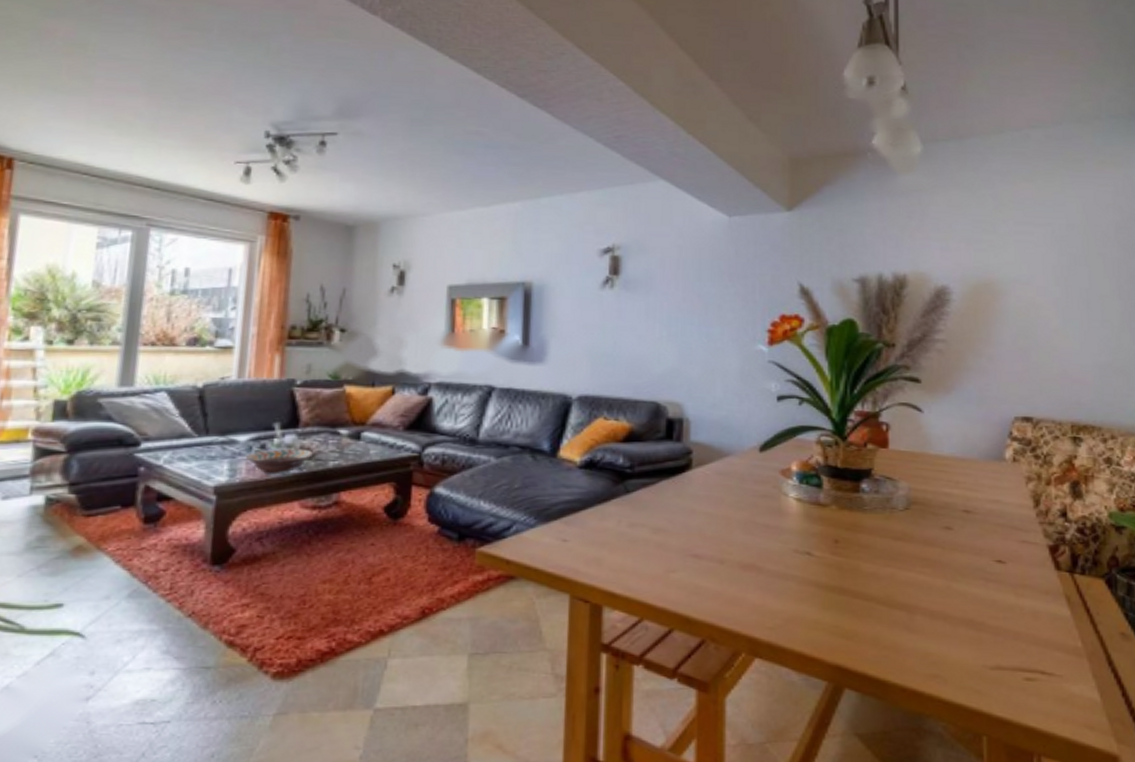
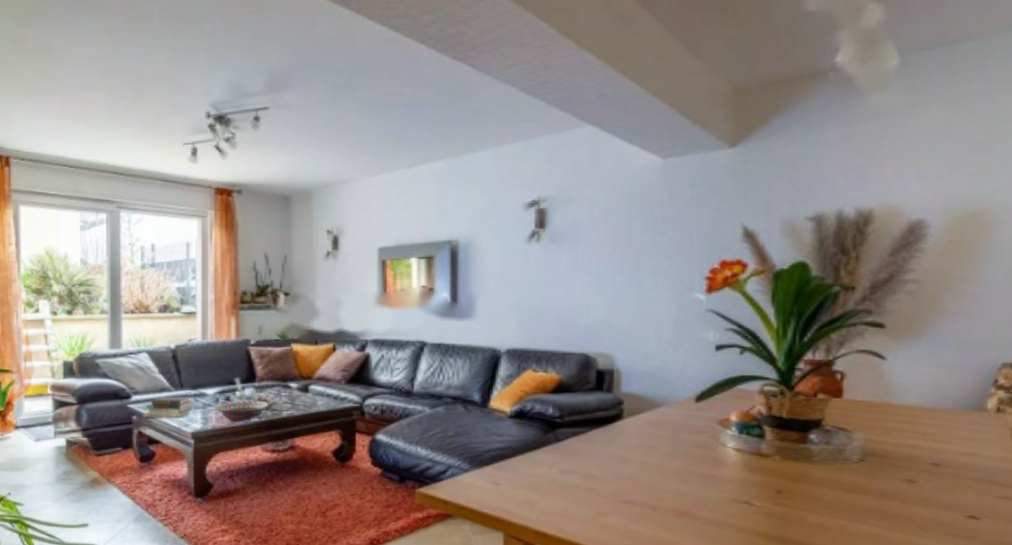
books: none [154,443,222,470] -> present [144,396,195,418]

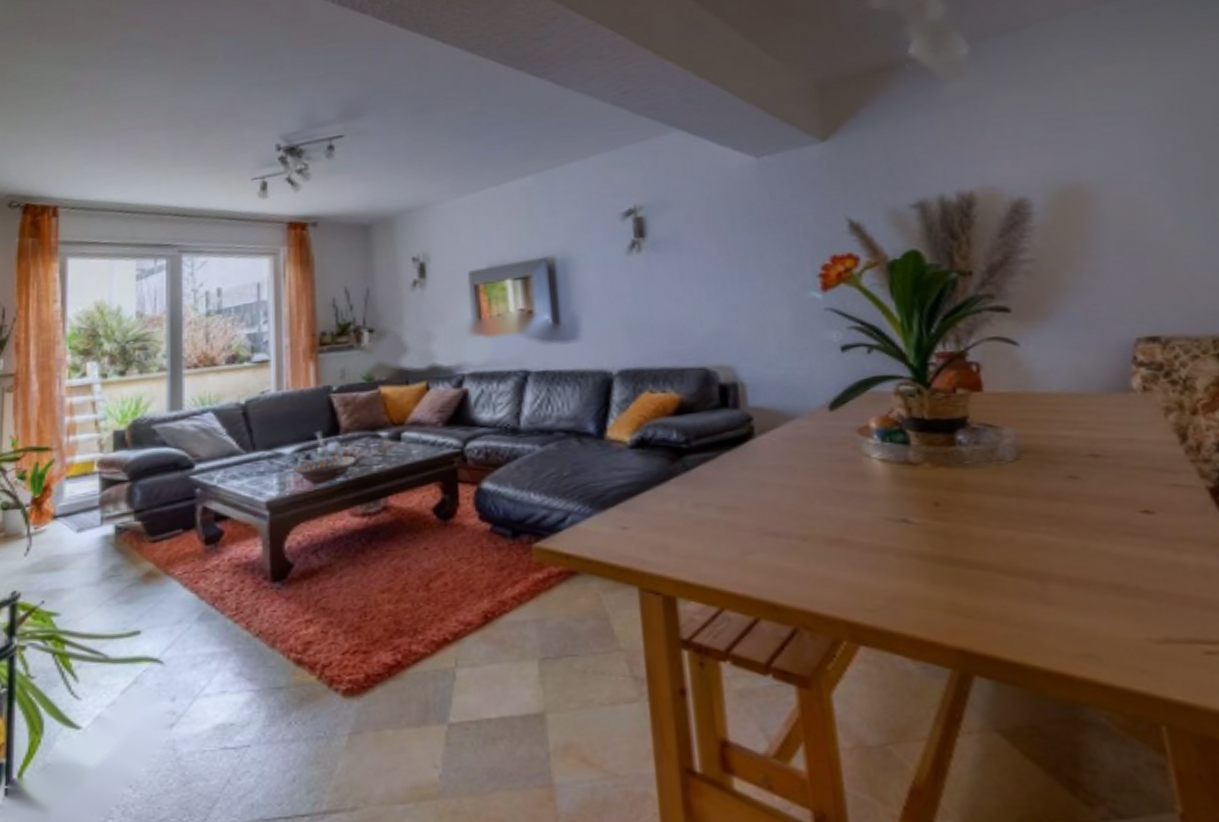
books: present [144,396,195,418] -> none [209,459,269,490]

